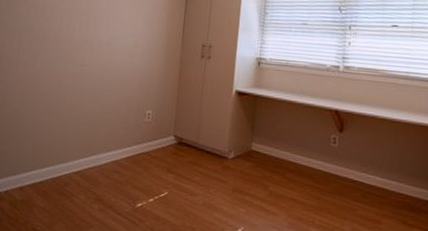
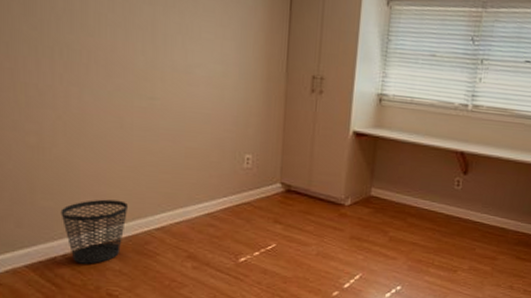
wastebasket: none [9,145,56,201] -> present [60,199,128,264]

